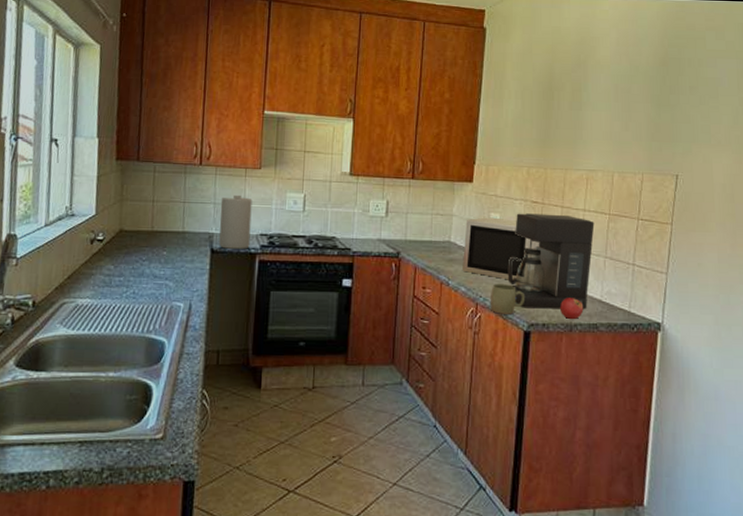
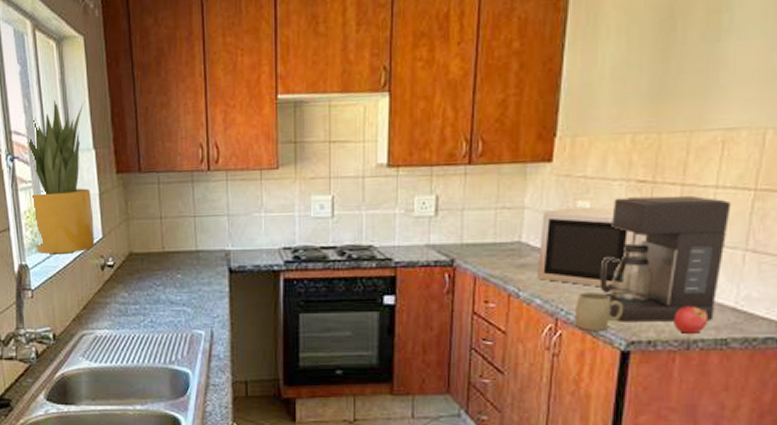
planter: none [26,93,93,227] -> present [27,100,95,255]
paper towel holder: present [219,194,252,249] -> none [235,202,272,267]

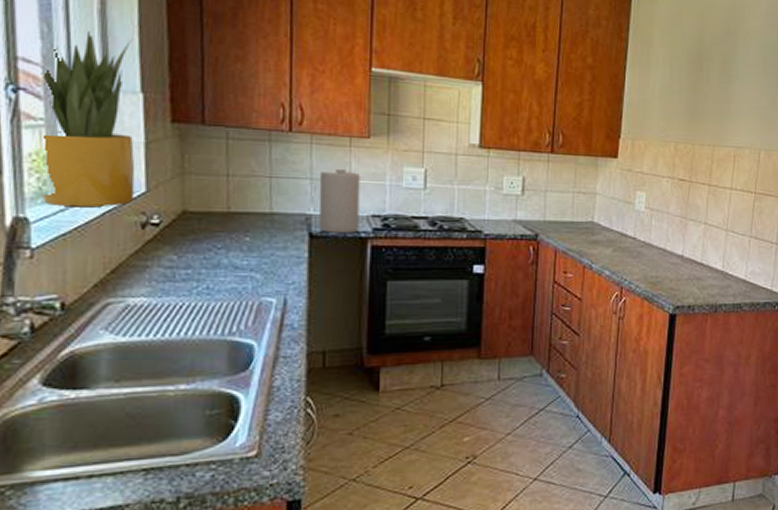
paper towel holder: none [235,202,272,267] -> present [319,168,360,233]
microwave: present [538,206,646,288] -> none [607,196,686,262]
mug: present [575,292,624,331] -> none [636,266,672,297]
coffee maker: present [599,195,731,322] -> none [653,191,741,290]
fruit: present [672,306,708,335] -> none [705,278,728,301]

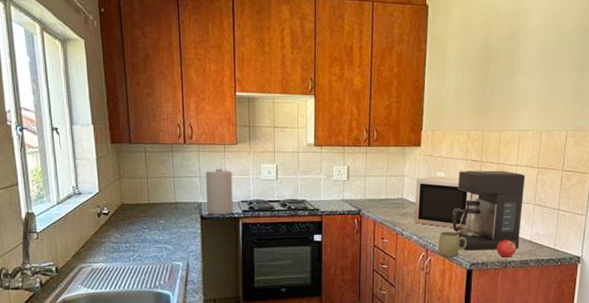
planter: present [41,31,135,208] -> none [34,86,92,205]
microwave: none [607,196,686,262] -> present [414,176,479,228]
mug: none [636,266,672,297] -> present [438,232,468,257]
coffee maker: none [653,191,741,290] -> present [452,170,526,251]
fruit: none [705,278,728,301] -> present [496,240,516,258]

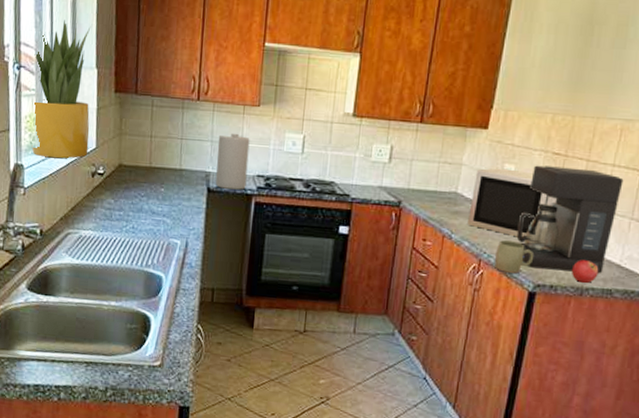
planter: none [34,86,92,205] -> present [31,20,91,159]

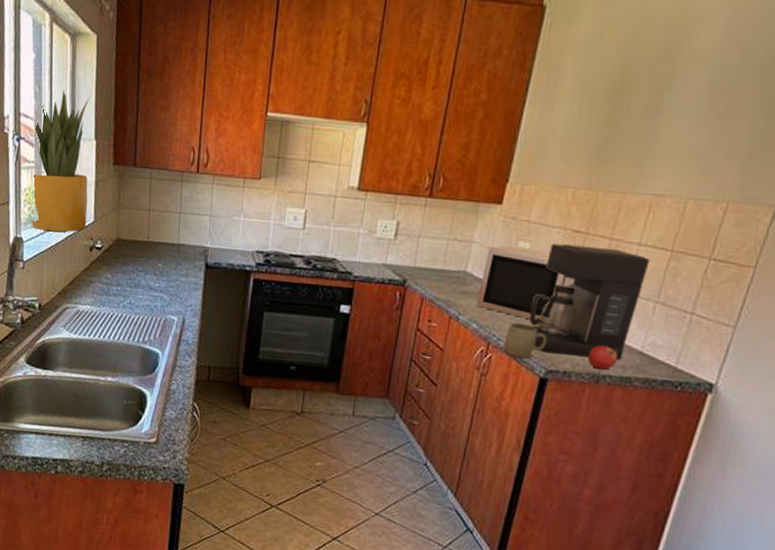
paper towel holder: present [215,133,250,190] -> none [214,207,250,266]

